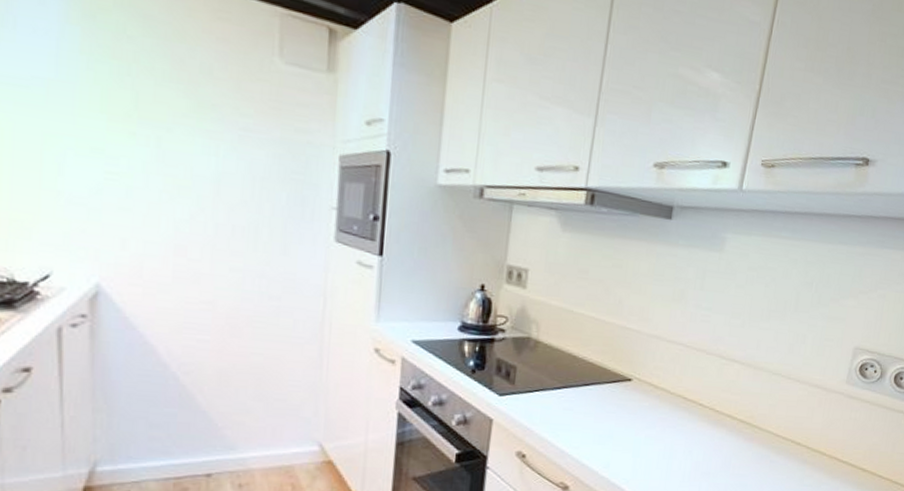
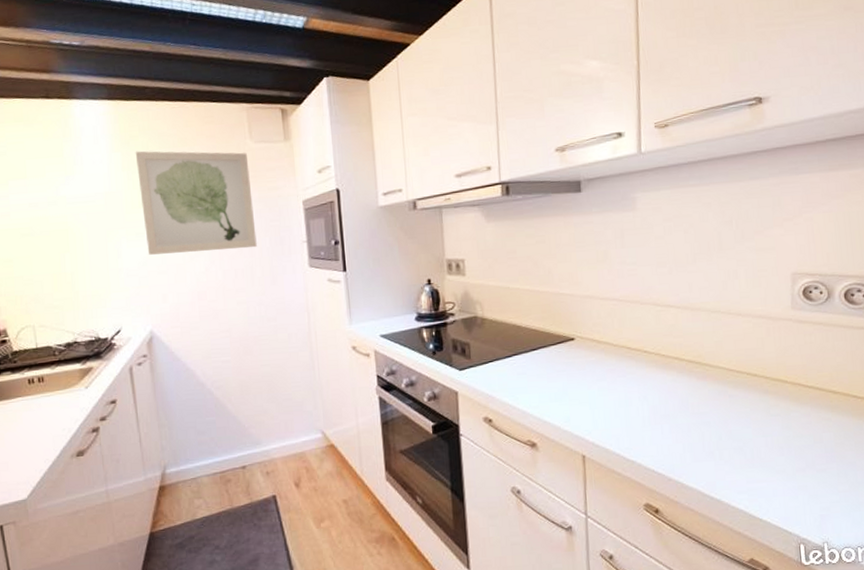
wall art: none [103,31,273,203] -> present [135,151,257,255]

